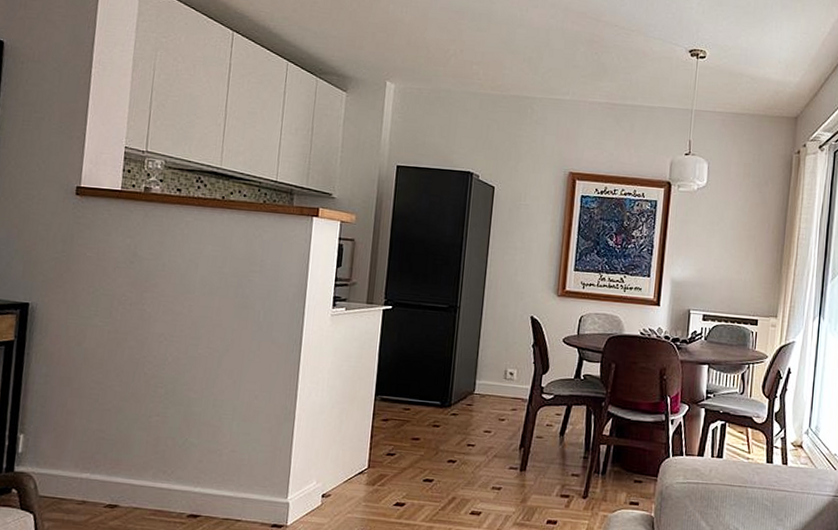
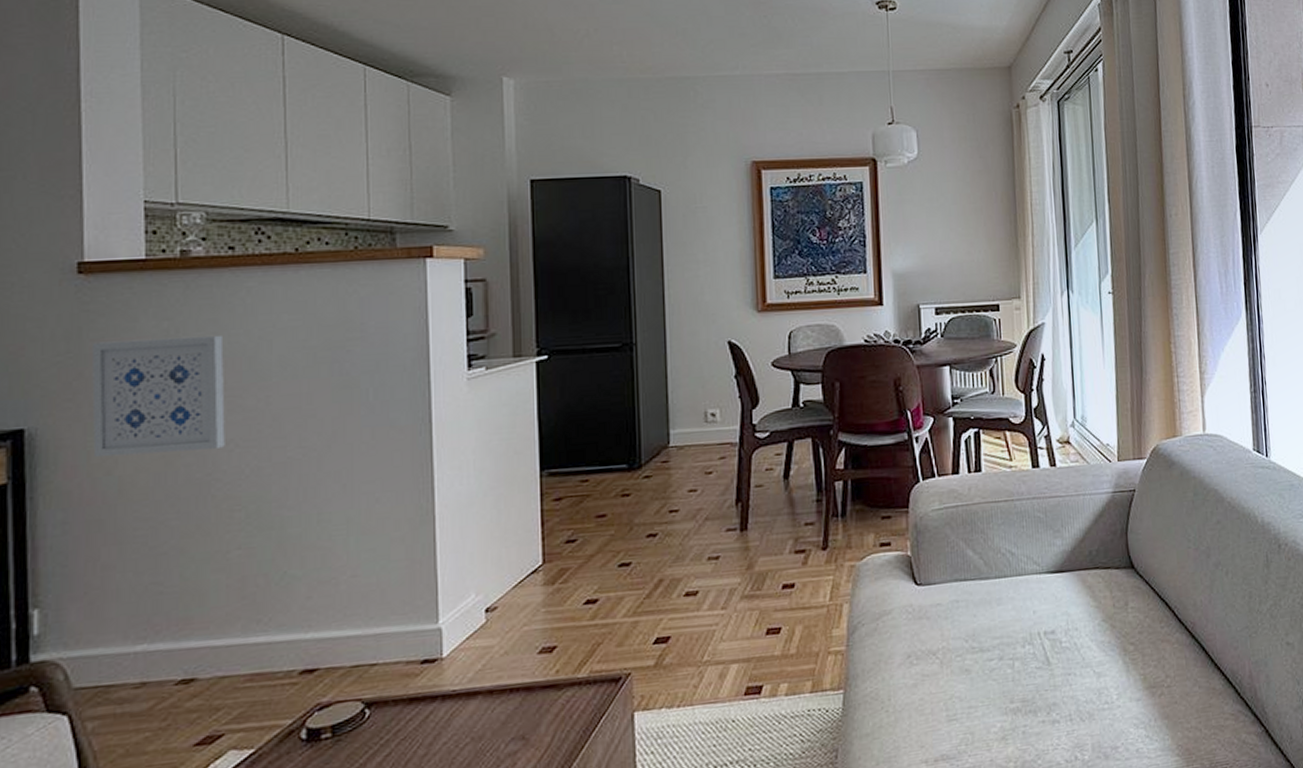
wall art: none [70,247,166,339] -> present [91,335,225,458]

